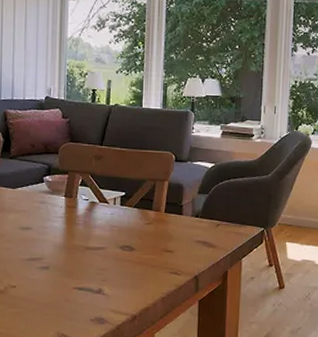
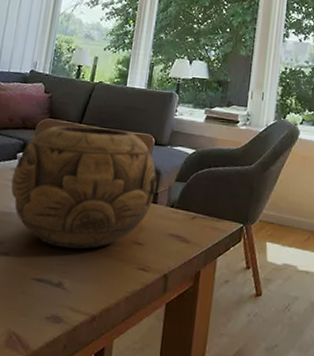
decorative bowl: none [42,148,180,259] -> present [11,125,157,249]

